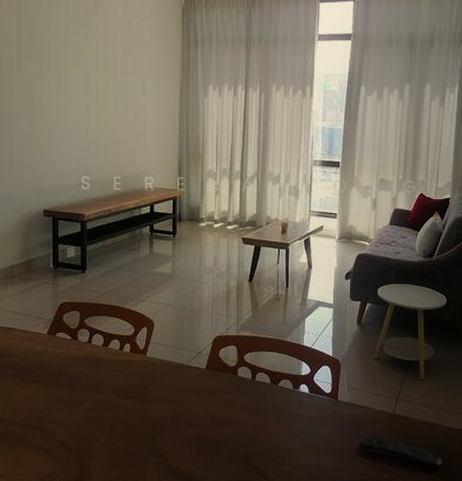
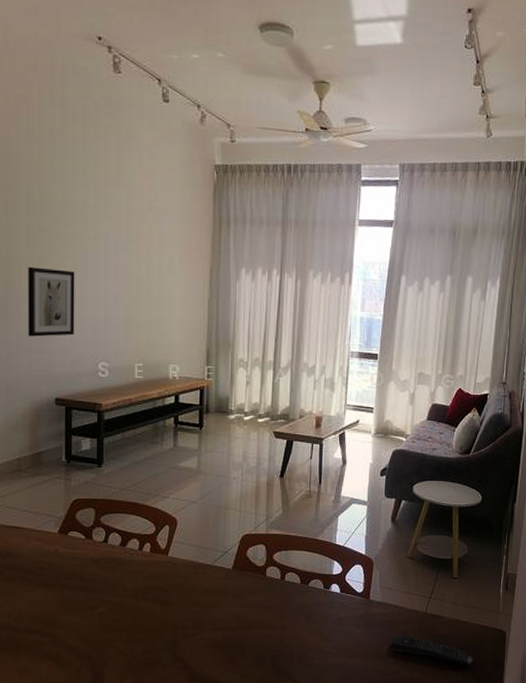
wall art: none [19,91,60,154] -> present [28,266,75,337]

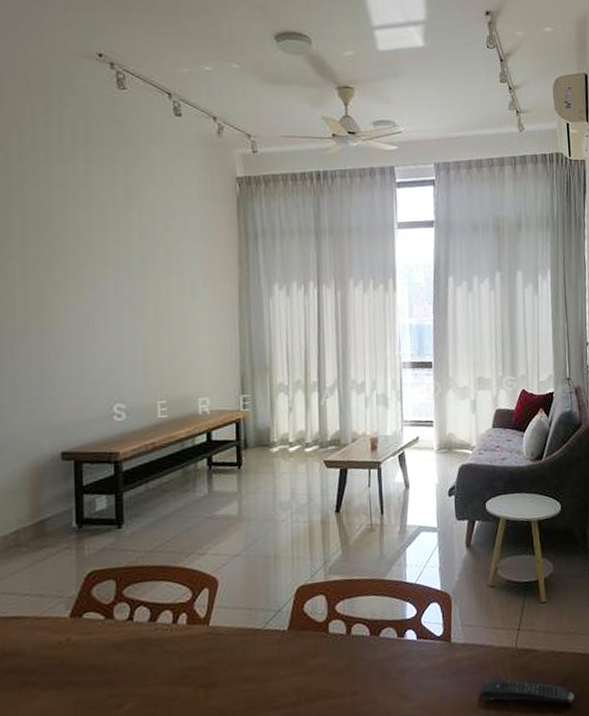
wall art: present [28,266,75,337] -> none [24,303,83,383]

